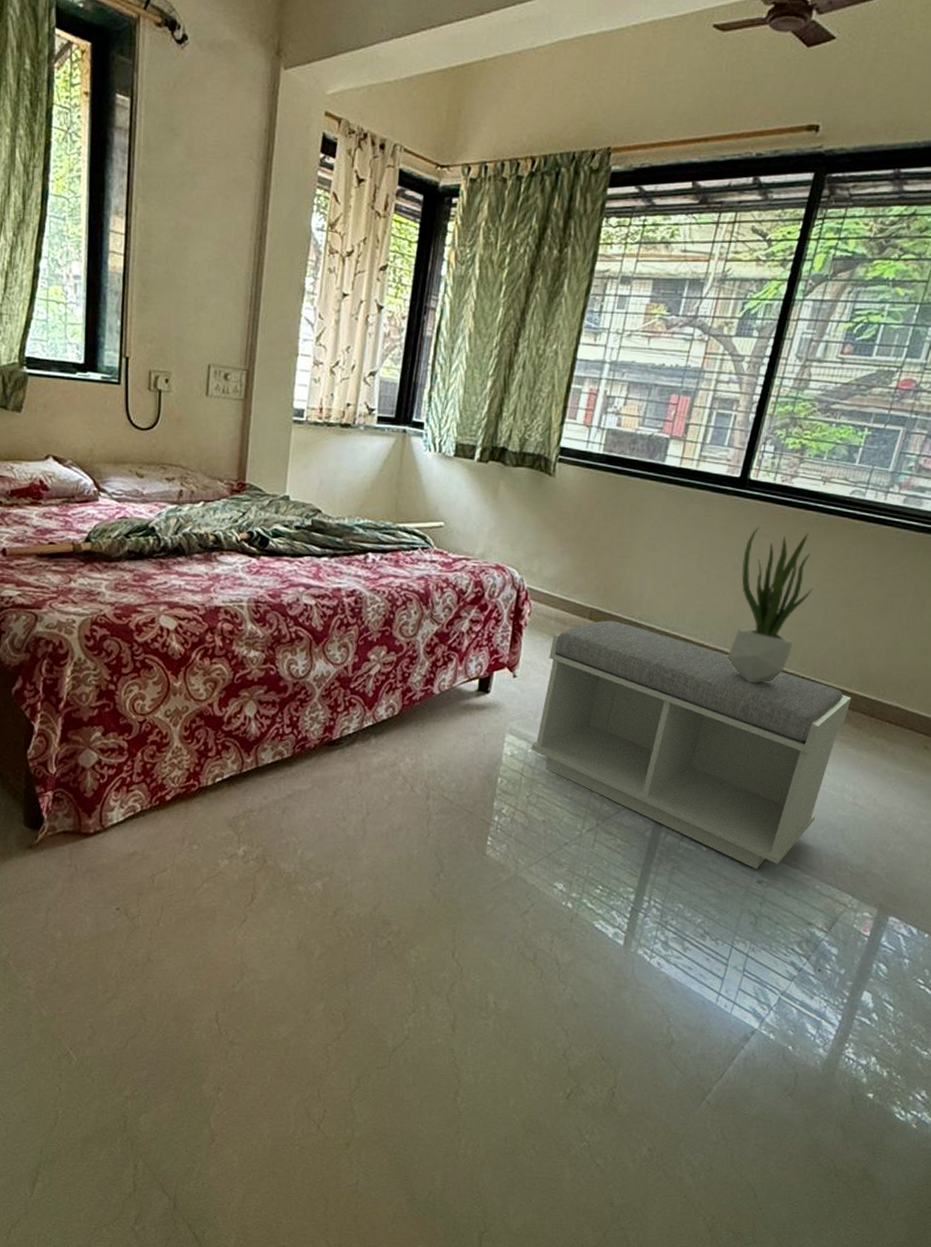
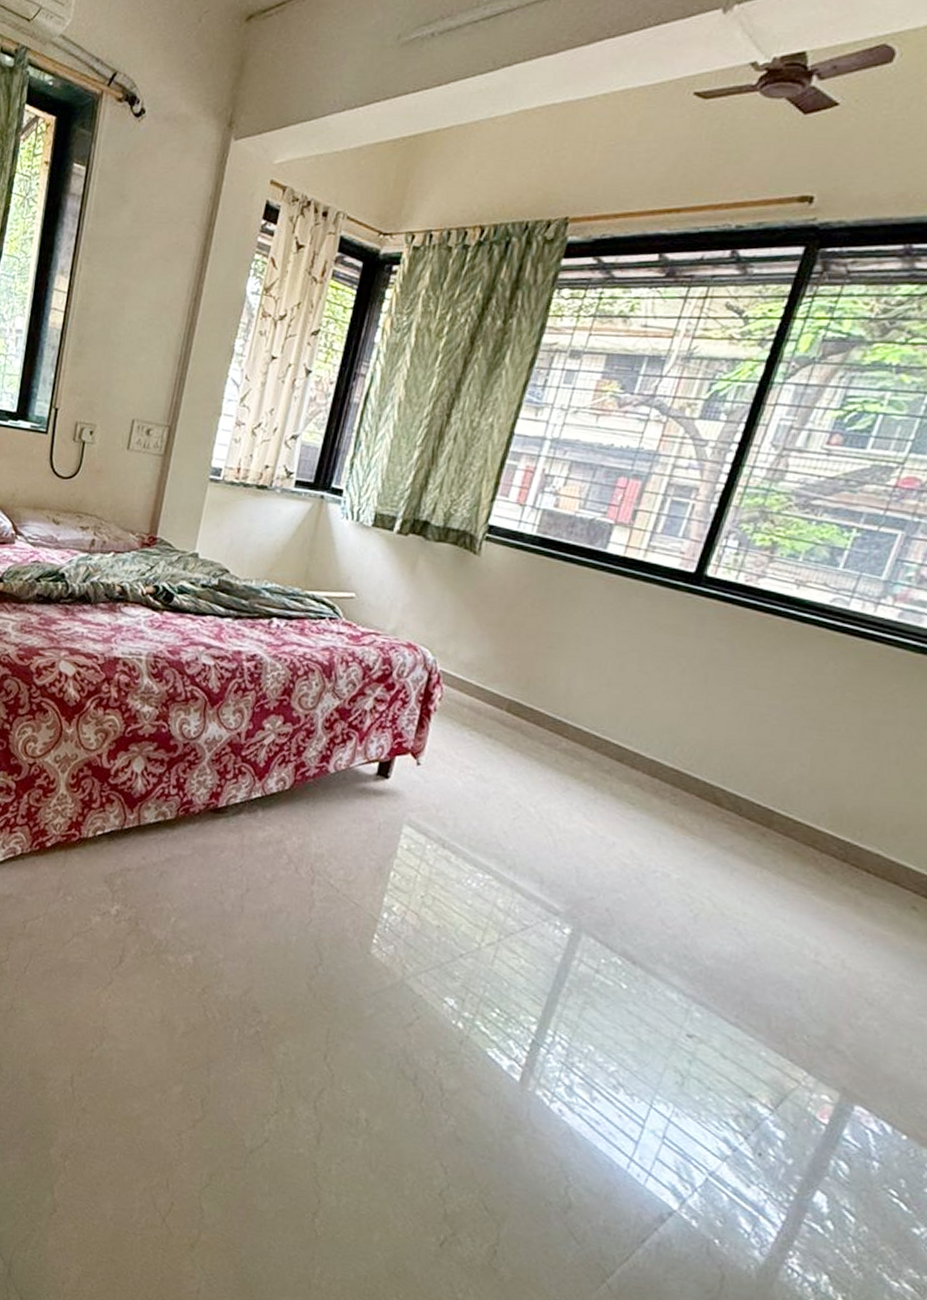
bench: present [531,620,852,869] -> none [430,714,820,1020]
potted plant: present [727,526,813,683] -> none [666,628,777,805]

